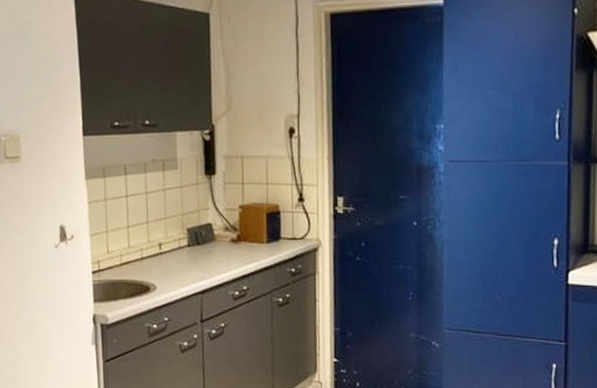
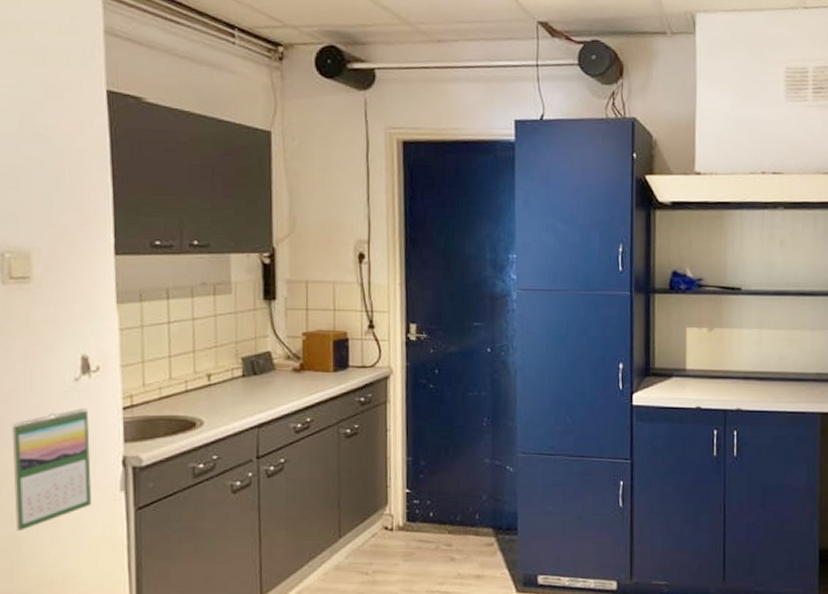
calendar: none [11,271,71,374] -> present [12,408,92,532]

